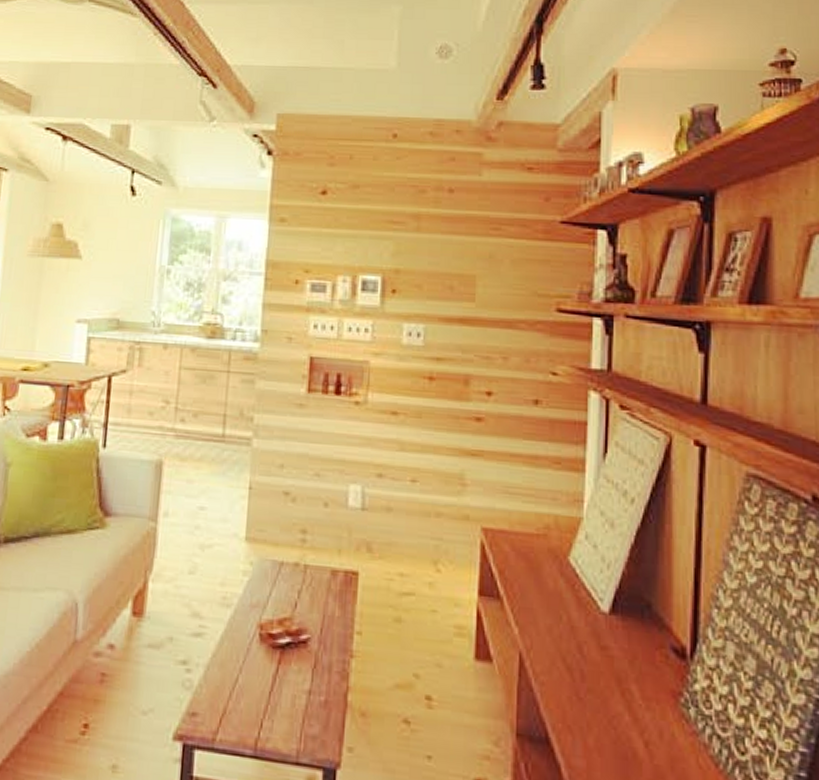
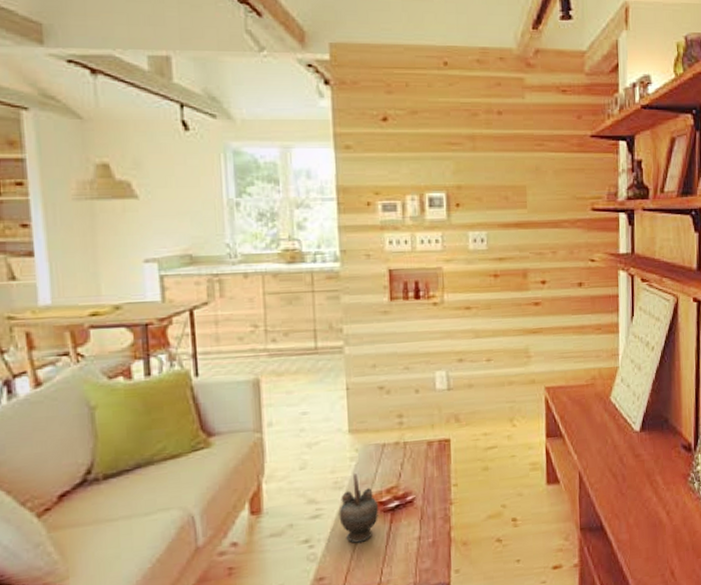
teapot: none [222,592,268,680] -> present [338,473,380,543]

